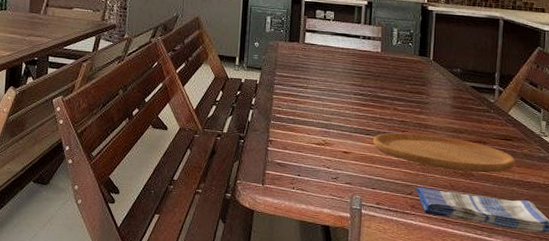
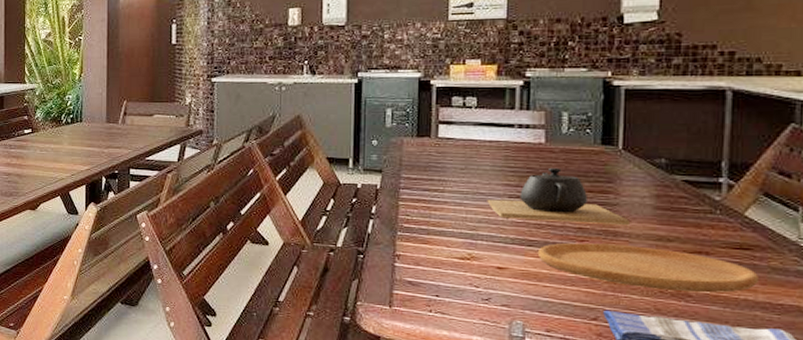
teapot: none [338,72,436,120] -> present [487,167,629,226]

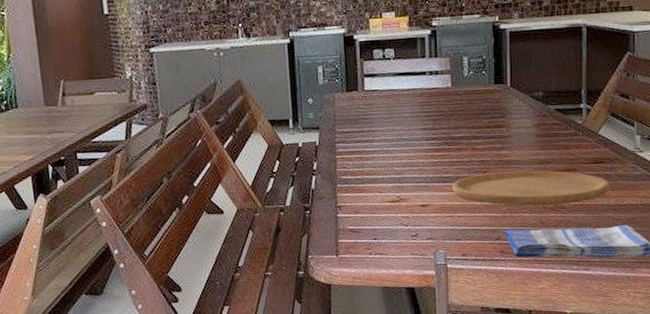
teapot: present [487,167,629,226] -> none [409,108,519,160]

